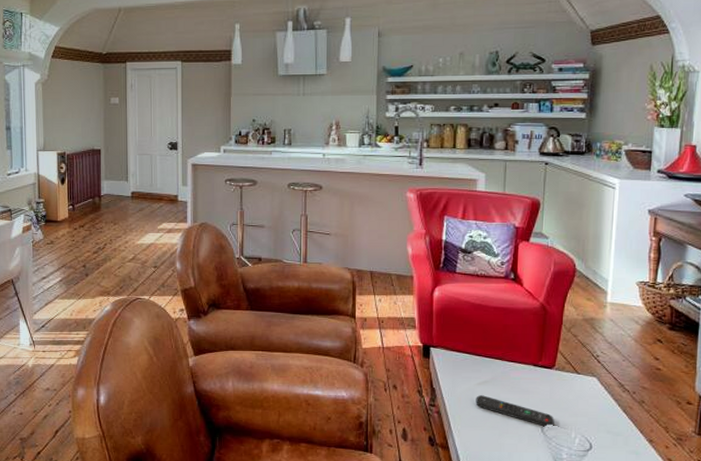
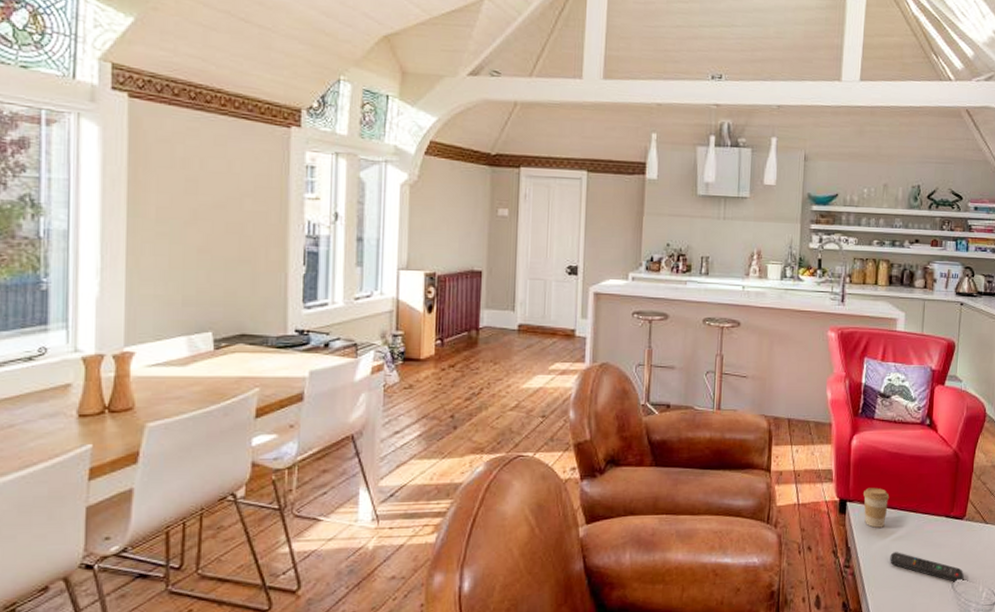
coffee cup: none [447,335,474,372] -> present [863,487,890,528]

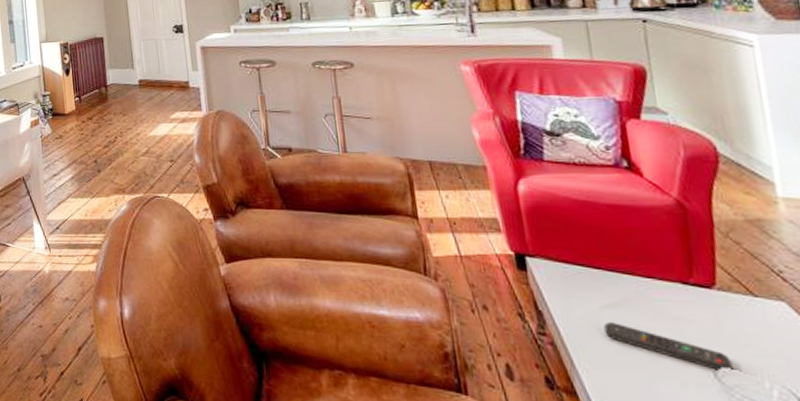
coffee cup: present [863,487,890,528] -> none [547,241,587,290]

